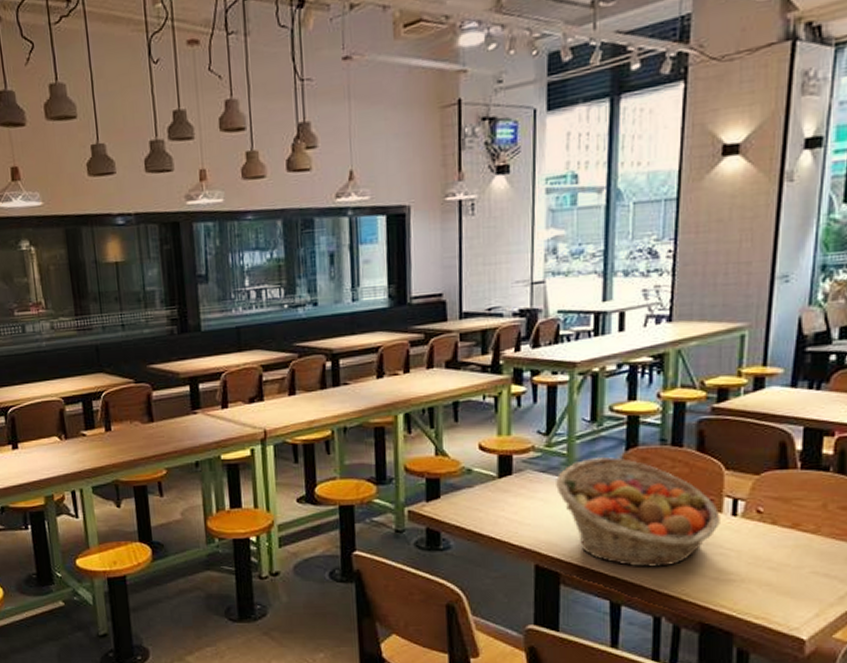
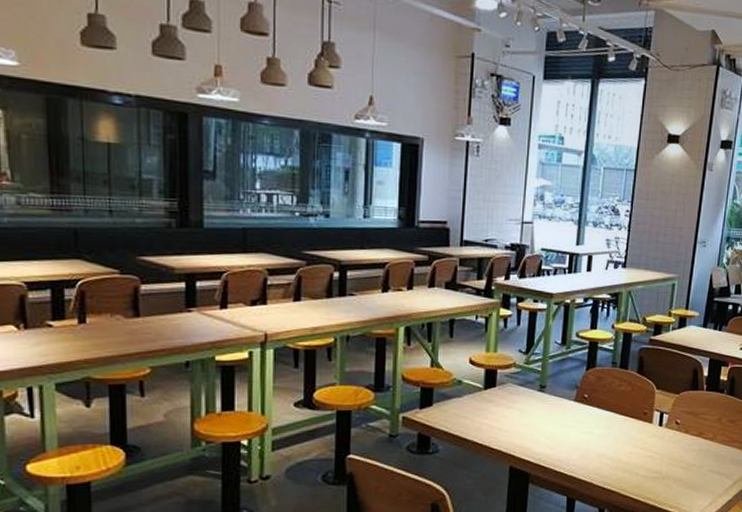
fruit basket: present [556,457,720,569] -> none [531,375,651,469]

